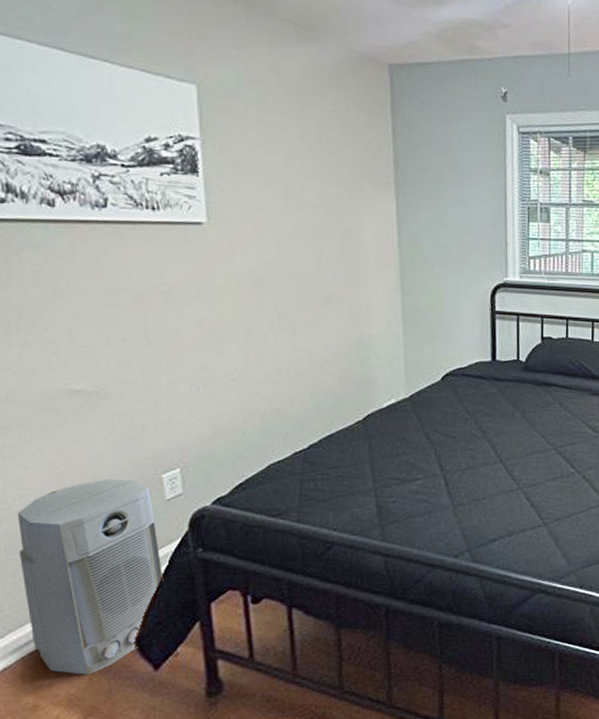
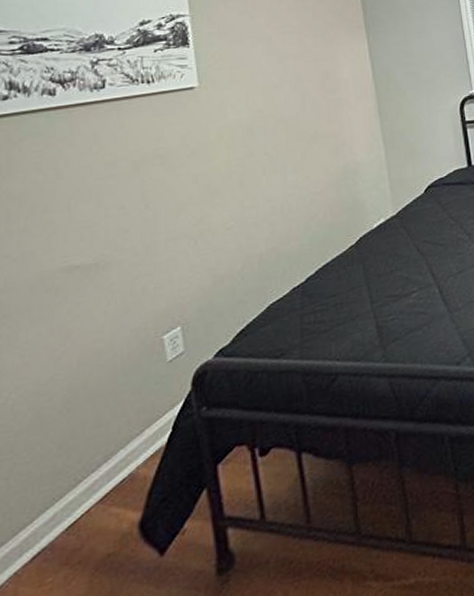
air purifier: present [17,479,164,675] -> none [12,347,168,583]

